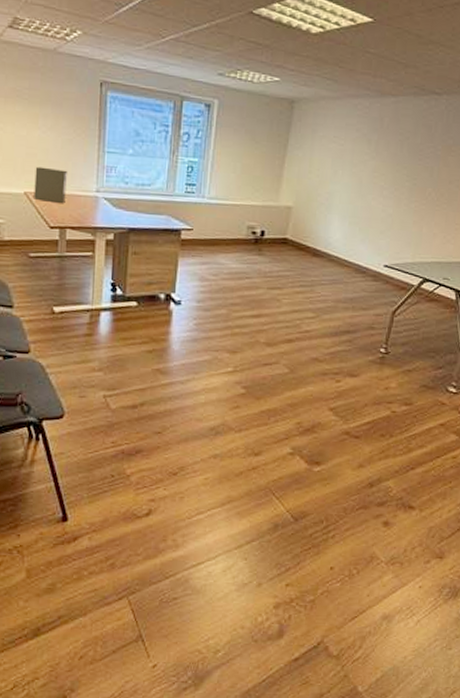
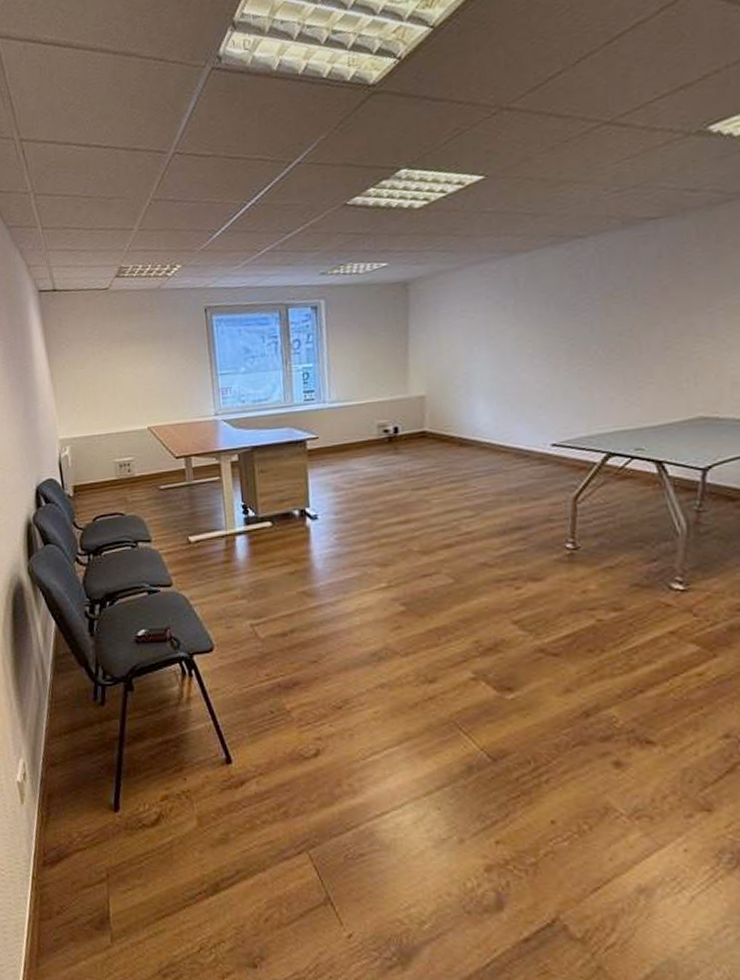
binder: present [34,166,68,204] -> none [155,399,187,434]

